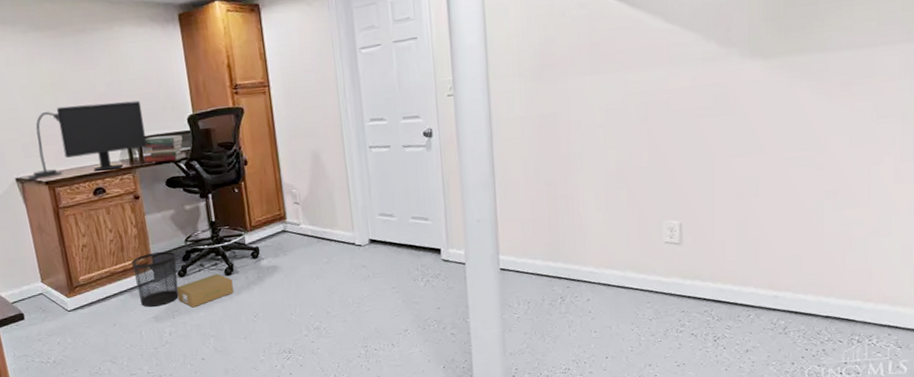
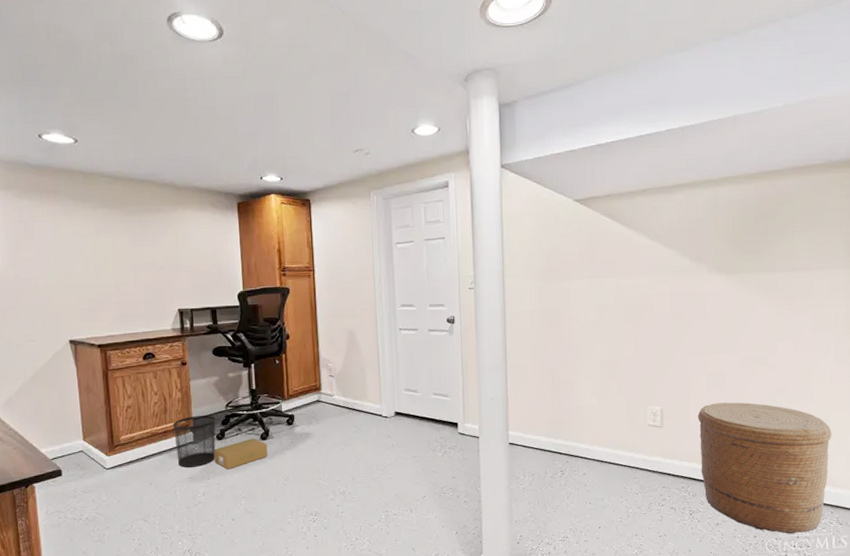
desk lamp: present [27,112,63,180] -> none [81,281,118,343]
computer monitor: present [56,100,147,171] -> none [116,276,198,337]
books: present [144,134,187,163] -> none [194,308,234,333]
woven basket: none [724,211,893,360] -> present [697,402,832,534]

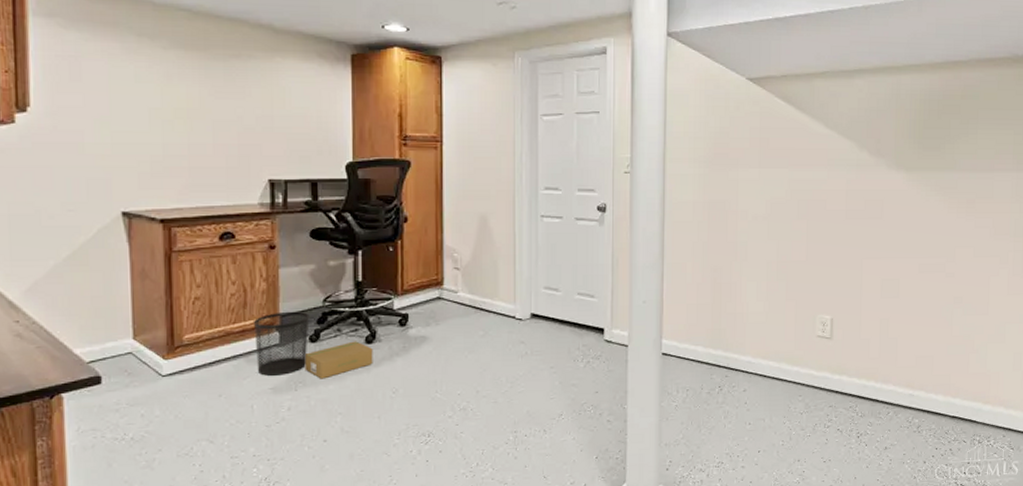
woven basket: present [697,402,832,534] -> none [869,313,1007,460]

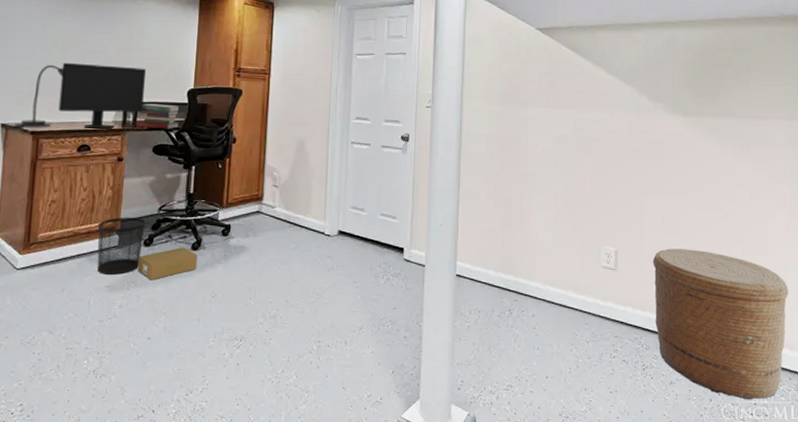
desk lamp: none [137,140,191,216] -> present [13,65,63,128]
computer monitor: none [189,136,294,213] -> present [58,62,147,129]
books: none [288,181,339,211] -> present [136,103,179,130]
woven basket: none [869,313,1007,460] -> present [652,248,789,400]

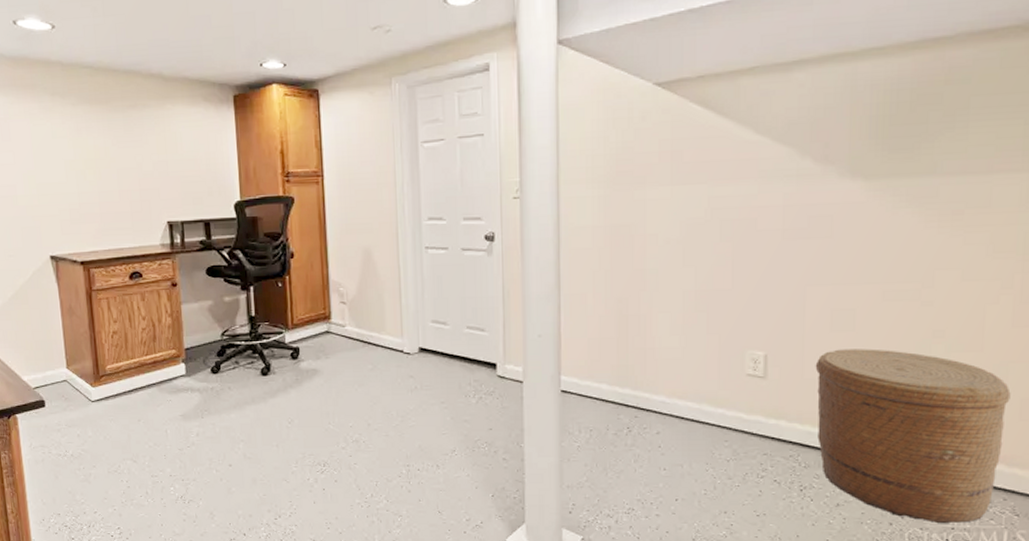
desk lamp: present [13,65,63,128] -> none [62,189,101,259]
computer monitor: present [58,62,147,129] -> none [99,182,189,254]
waste bin: present [97,217,146,275] -> none [162,344,210,404]
books: present [136,103,179,130] -> none [185,221,230,250]
box: present [137,247,198,281] -> none [208,373,269,408]

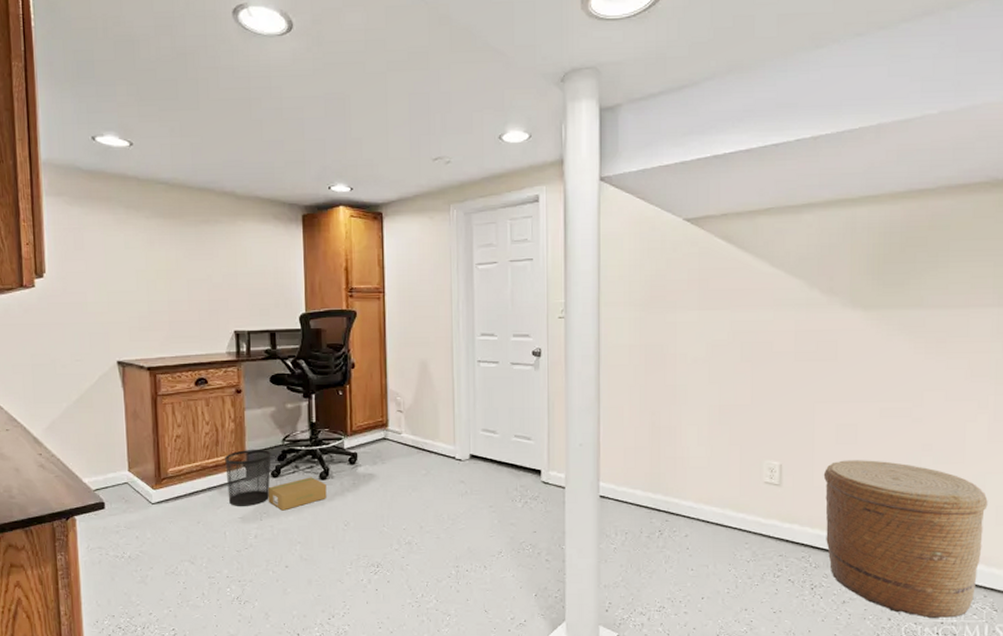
waste bin: none [162,344,210,404] -> present [224,449,271,506]
box: none [208,373,269,408] -> present [268,477,327,511]

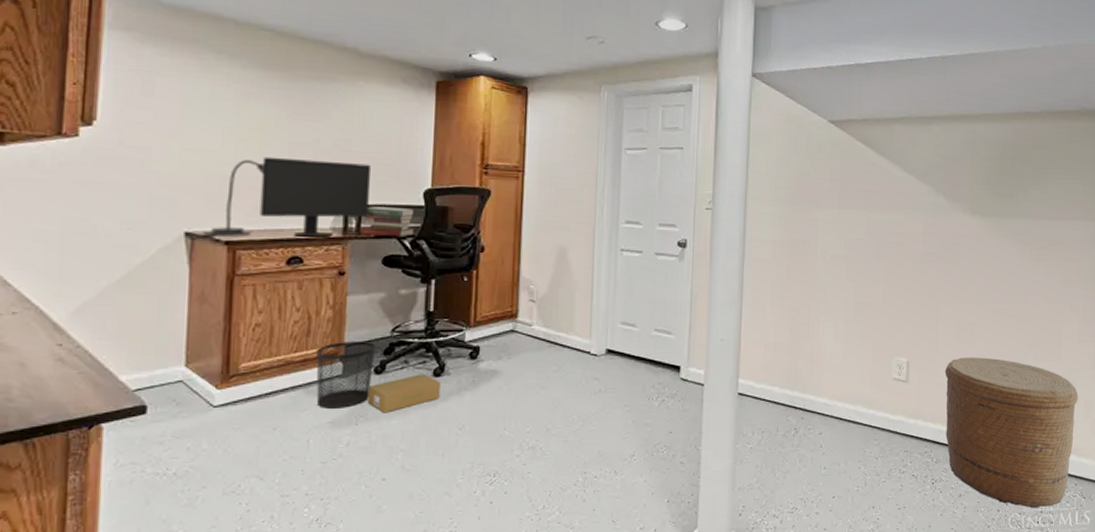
desk lamp: none [129,298,170,365] -> present [201,160,264,237]
computer monitor: none [169,293,255,361] -> present [259,156,372,237]
books: none [251,331,294,359] -> present [361,206,414,238]

